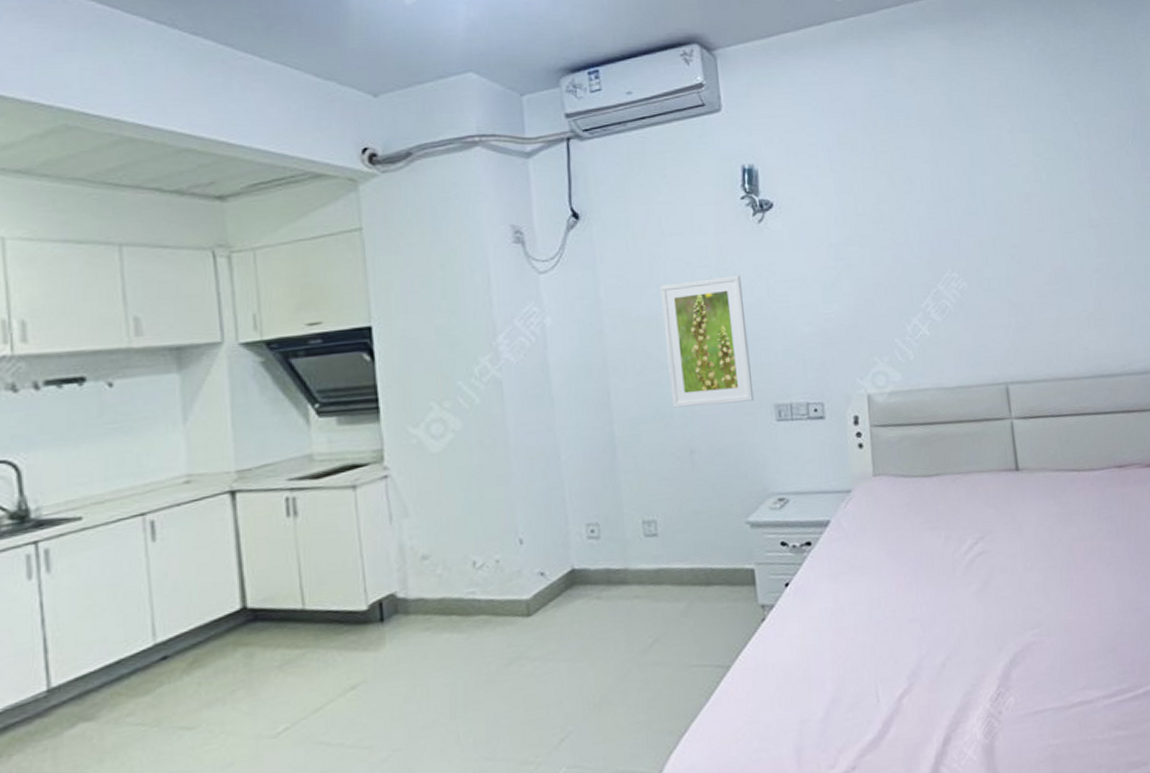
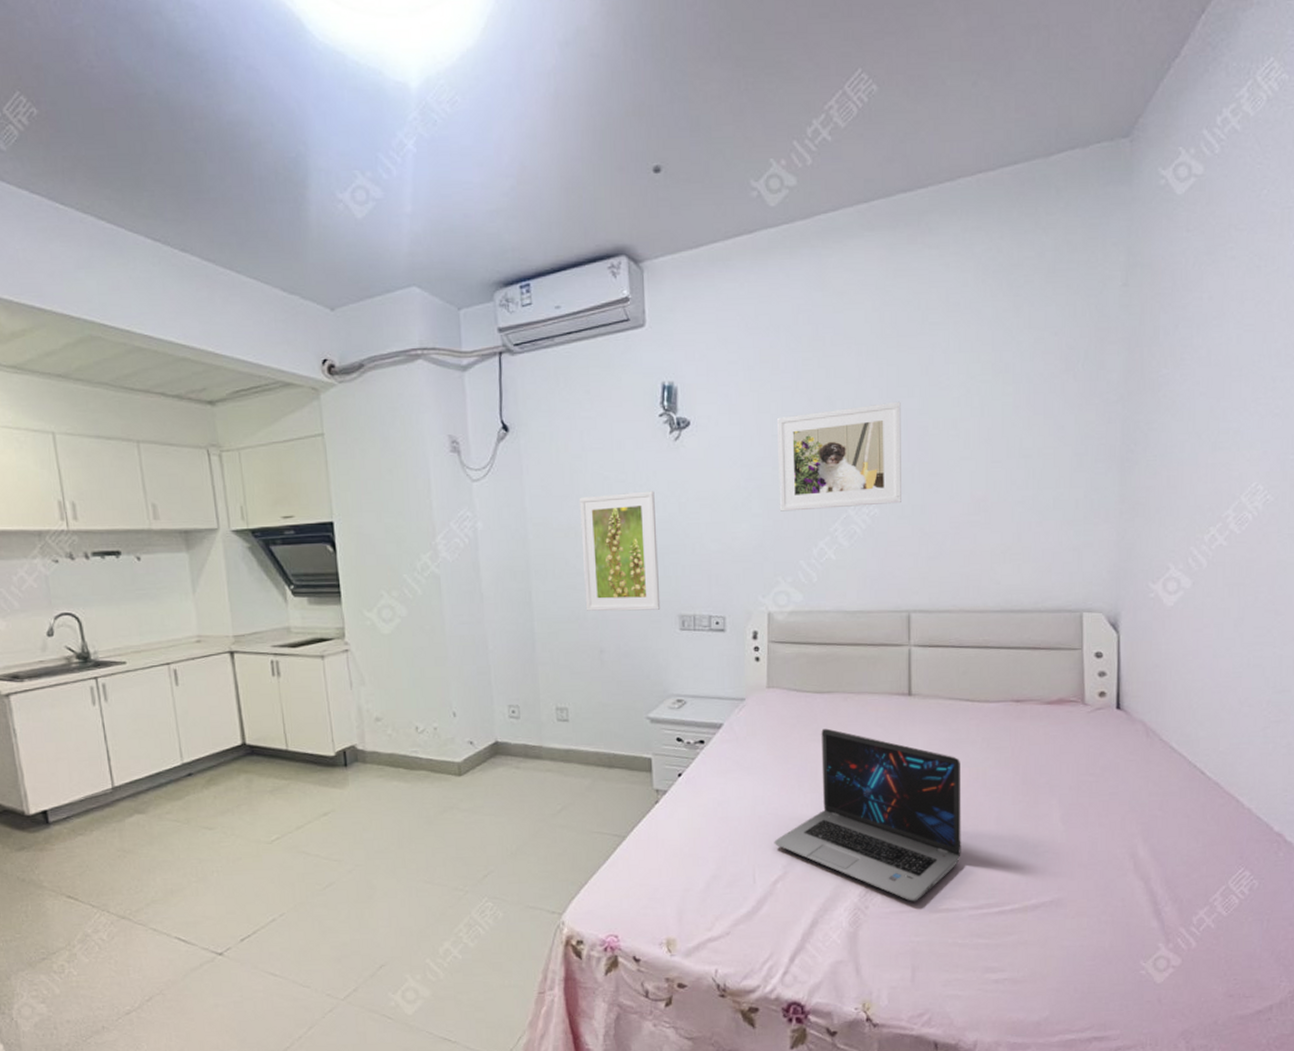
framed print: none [859,178,987,290] -> present [776,401,901,512]
laptop: none [895,514,1088,699] -> present [774,728,961,902]

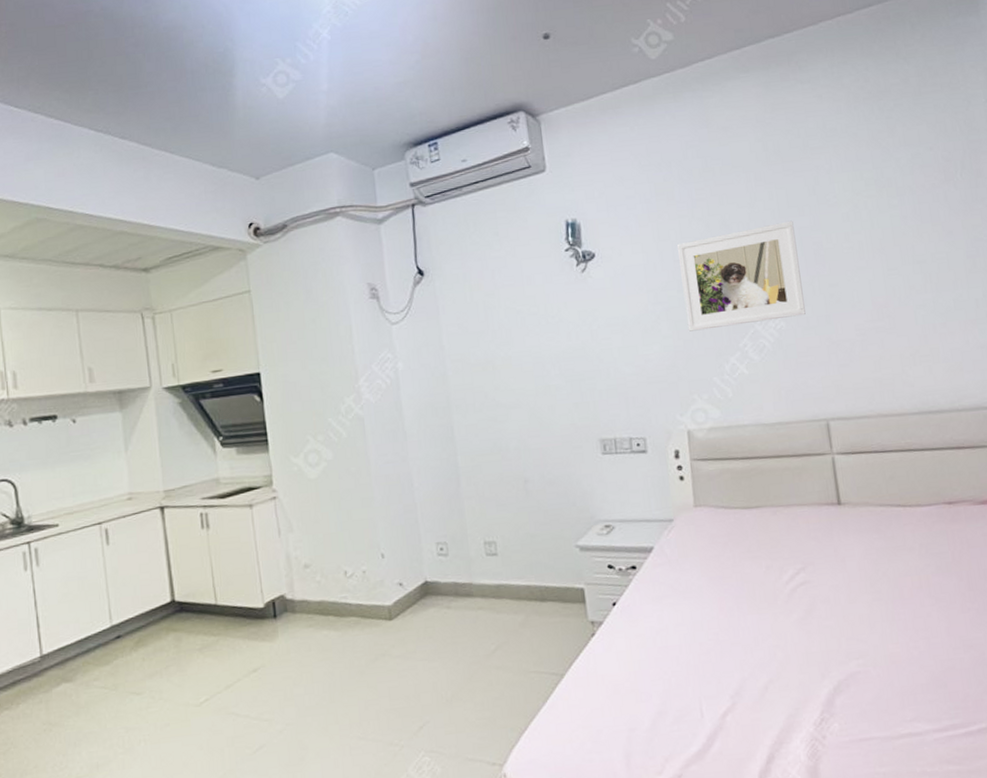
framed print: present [580,491,661,611] -> none [495,321,581,442]
laptop: present [774,728,961,902] -> none [718,544,916,728]

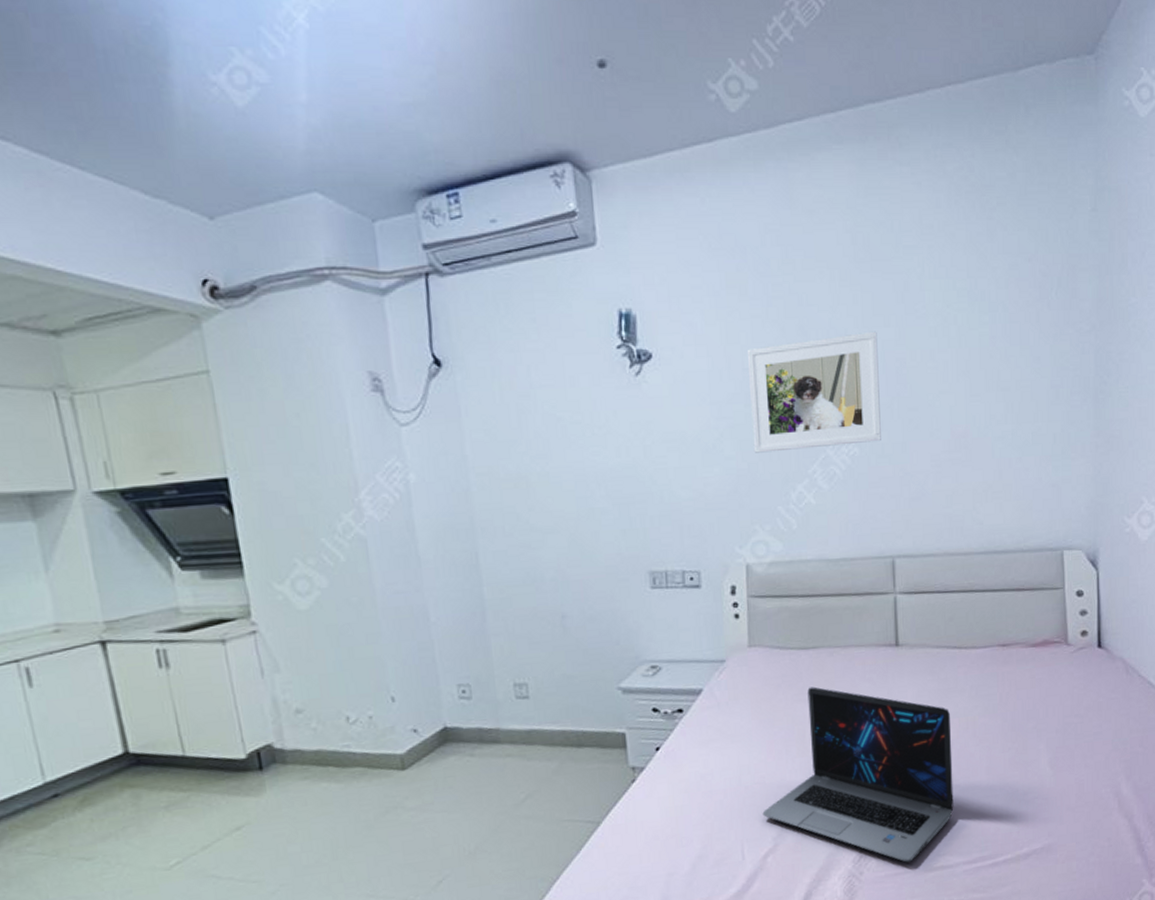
laptop: none [718,544,916,728] -> present [762,686,954,863]

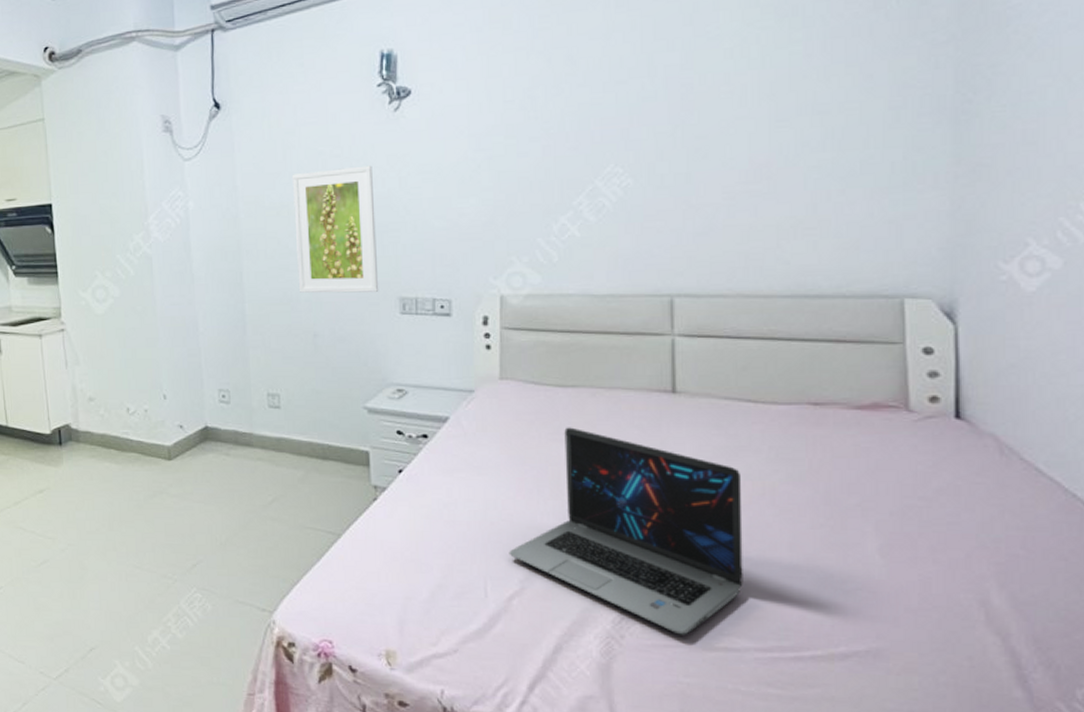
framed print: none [530,433,628,572] -> present [293,165,379,293]
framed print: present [747,331,881,453] -> none [509,56,660,184]

